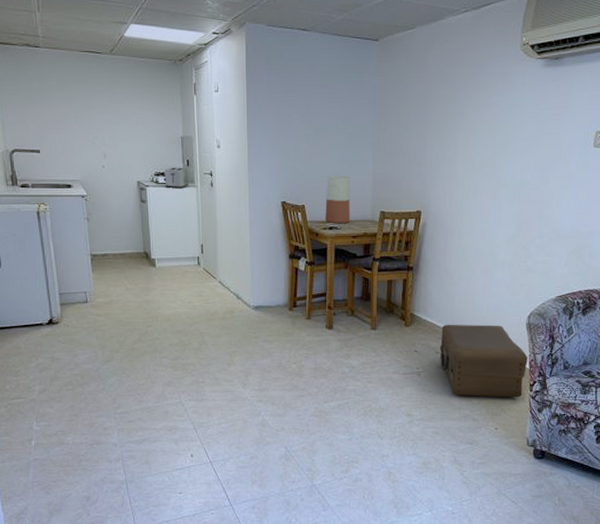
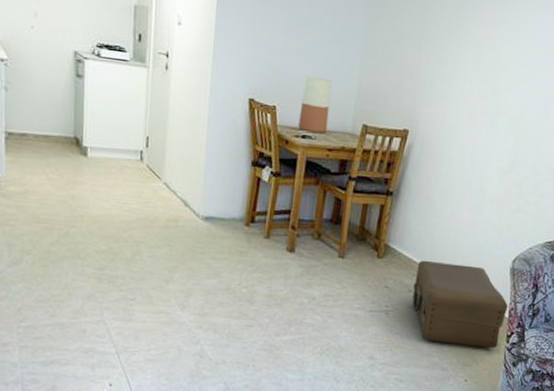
toaster: present [163,167,189,189] -> none [107,39,140,68]

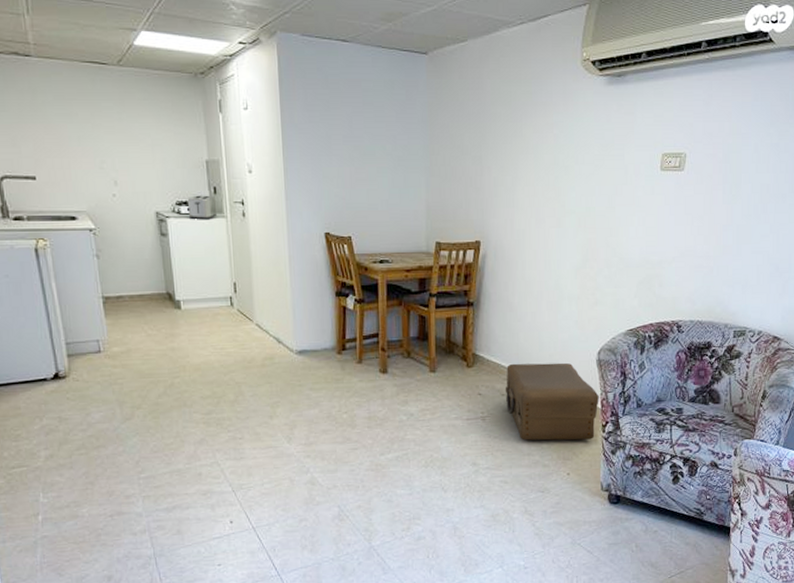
toaster: none [107,39,140,68] -> present [186,195,217,220]
vase: present [298,76,332,134] -> none [374,203,403,257]

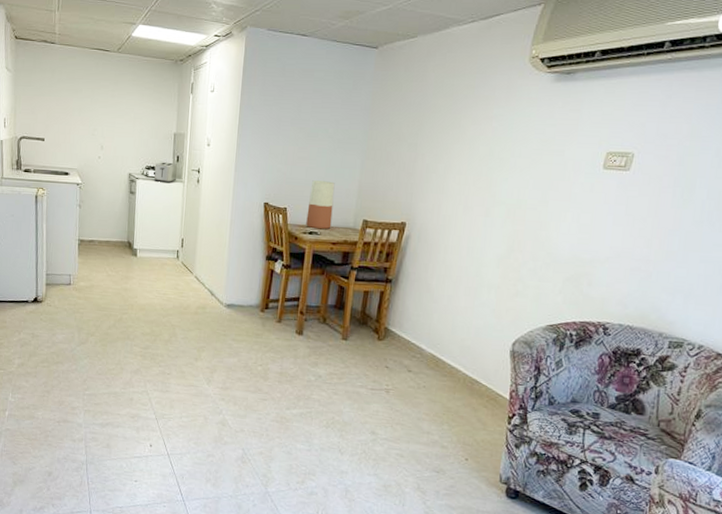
vase: none [374,203,403,257] -> present [306,180,335,230]
suitcase: present [505,362,599,441] -> none [411,342,509,429]

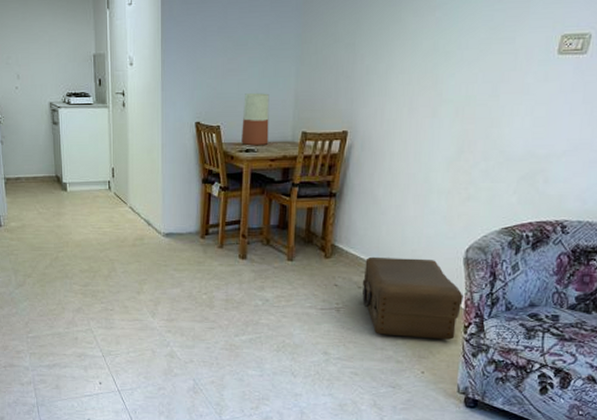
toaster: present [153,162,178,183] -> none [75,87,101,110]
suitcase: none [411,342,509,429] -> present [362,256,463,340]

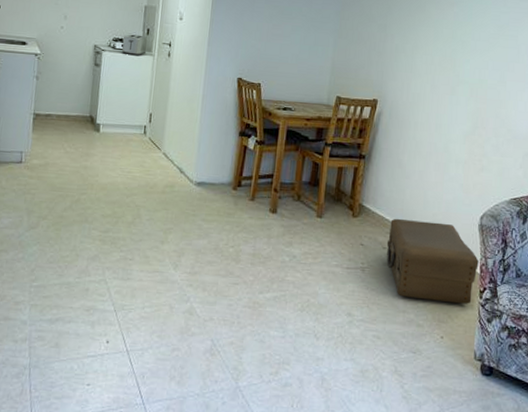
toaster: none [75,87,101,110] -> present [120,34,147,56]
vase: present [241,93,270,146] -> none [280,57,309,106]

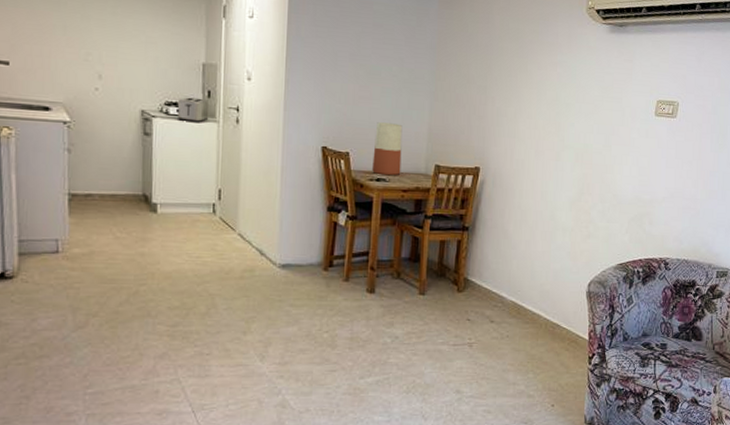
vase: none [280,57,309,106] -> present [372,122,403,176]
suitcase: present [386,218,479,304] -> none [494,290,587,371]

